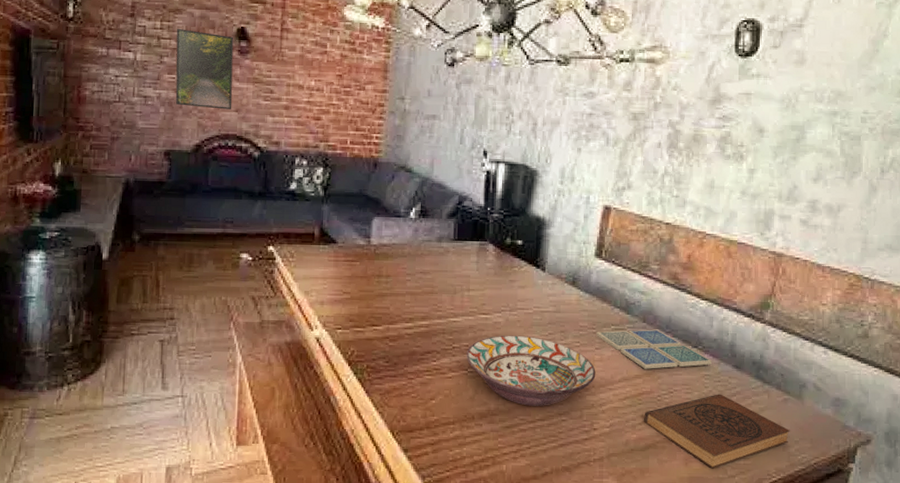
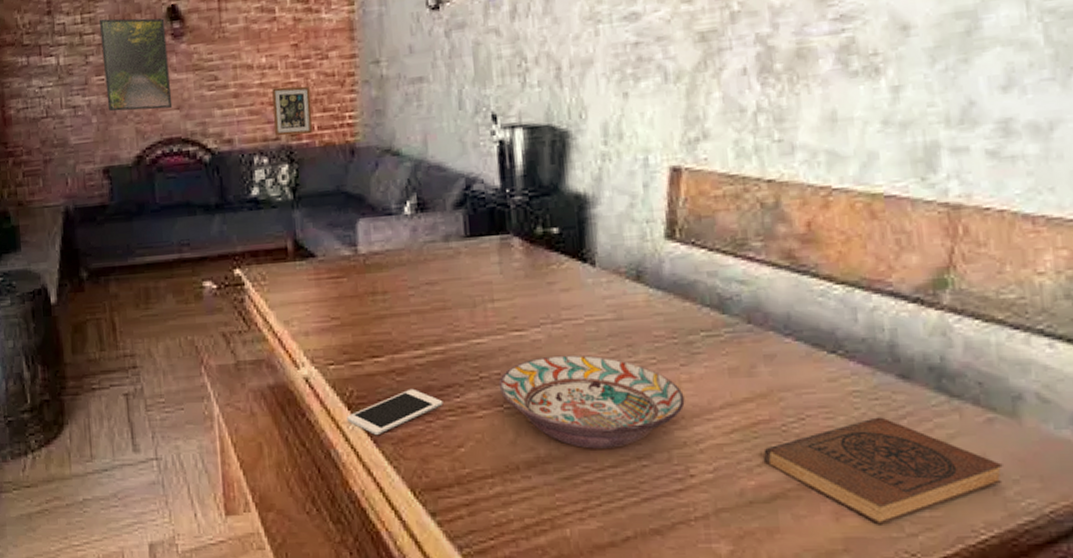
picture frame: none [314,106,348,147] -> present [272,85,313,137]
cell phone: none [347,352,423,386] -> present [347,388,444,435]
drink coaster: present [596,329,712,369] -> none [679,331,862,389]

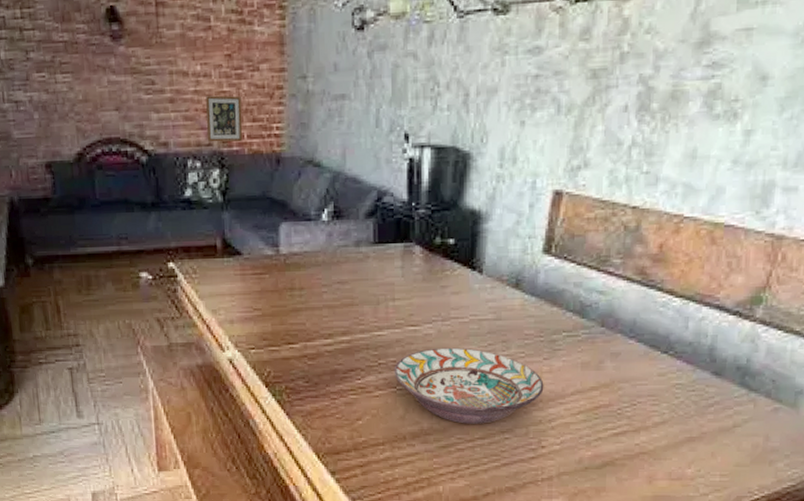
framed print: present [98,18,173,112] -> none [38,15,112,109]
cell phone: present [347,388,444,435] -> none [264,371,347,408]
book: present [763,417,1003,525] -> none [599,405,780,487]

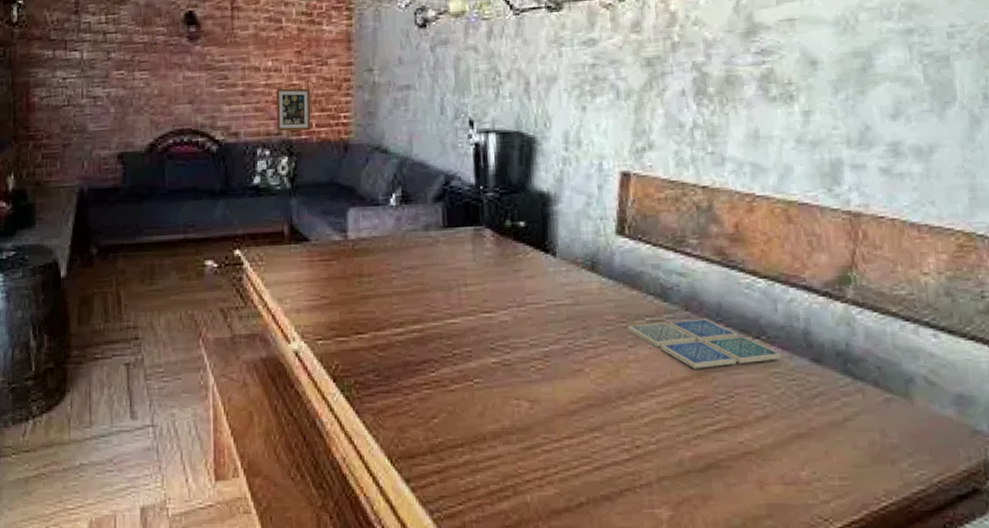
decorative bowl: present [394,347,544,424] -> none [469,335,632,421]
drink coaster: none [545,334,685,380] -> present [627,318,781,369]

